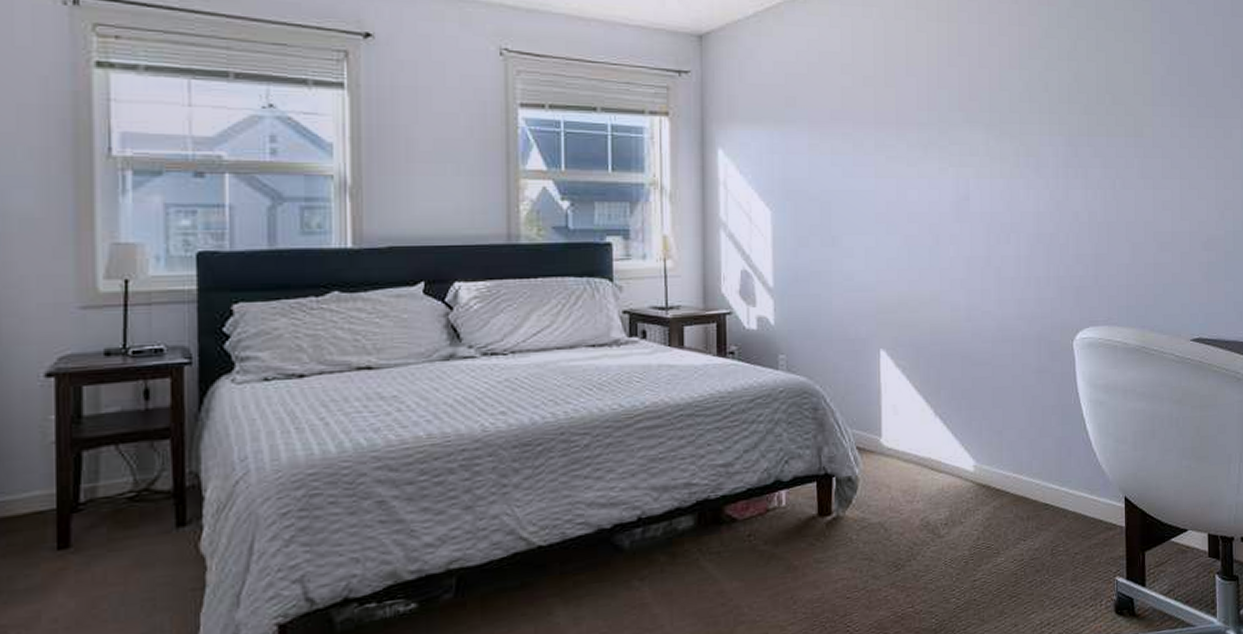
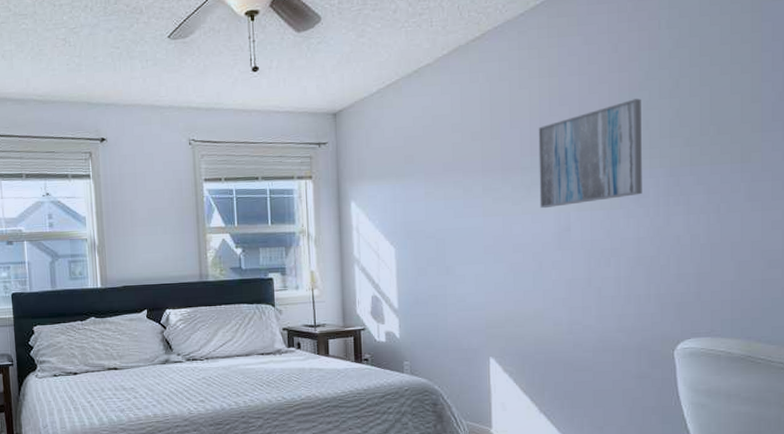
wall art: none [936,57,1042,173] -> present [538,98,642,209]

